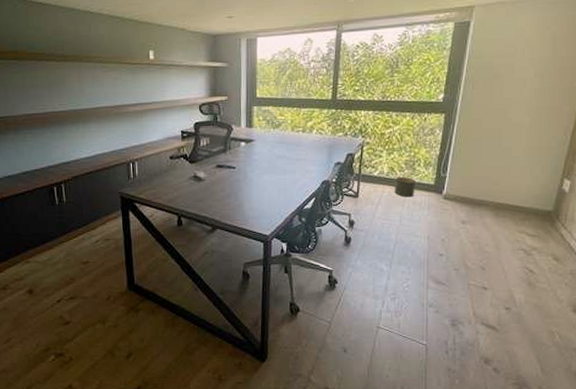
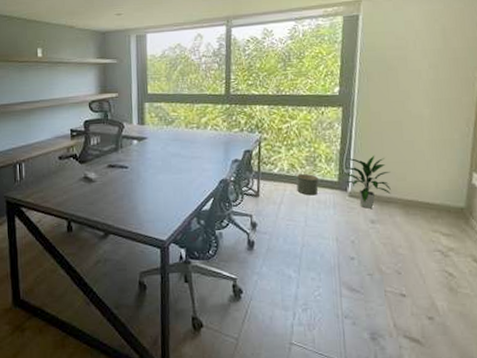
indoor plant: none [440,160,485,210] -> present [344,155,391,209]

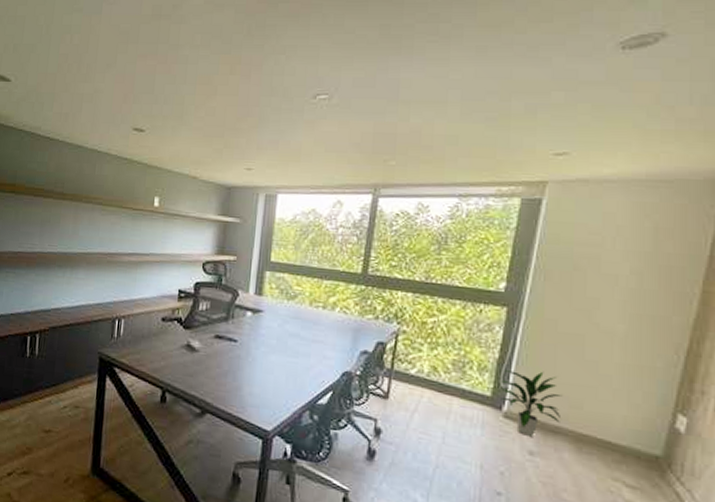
planter: present [296,173,319,196] -> none [437,379,467,409]

